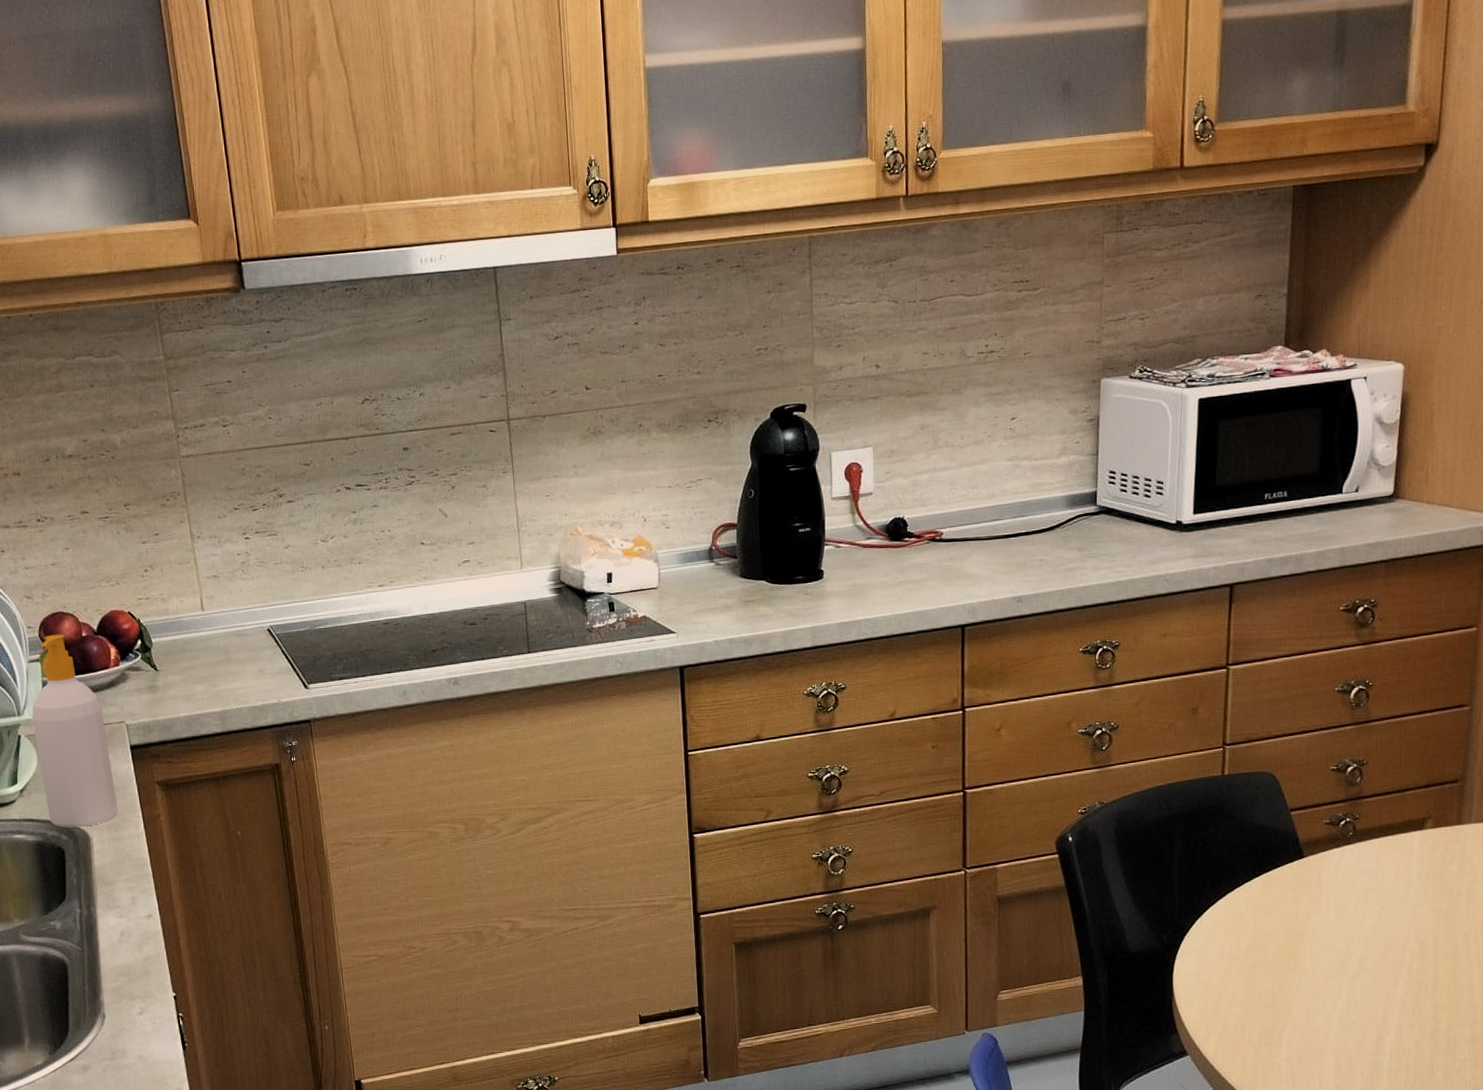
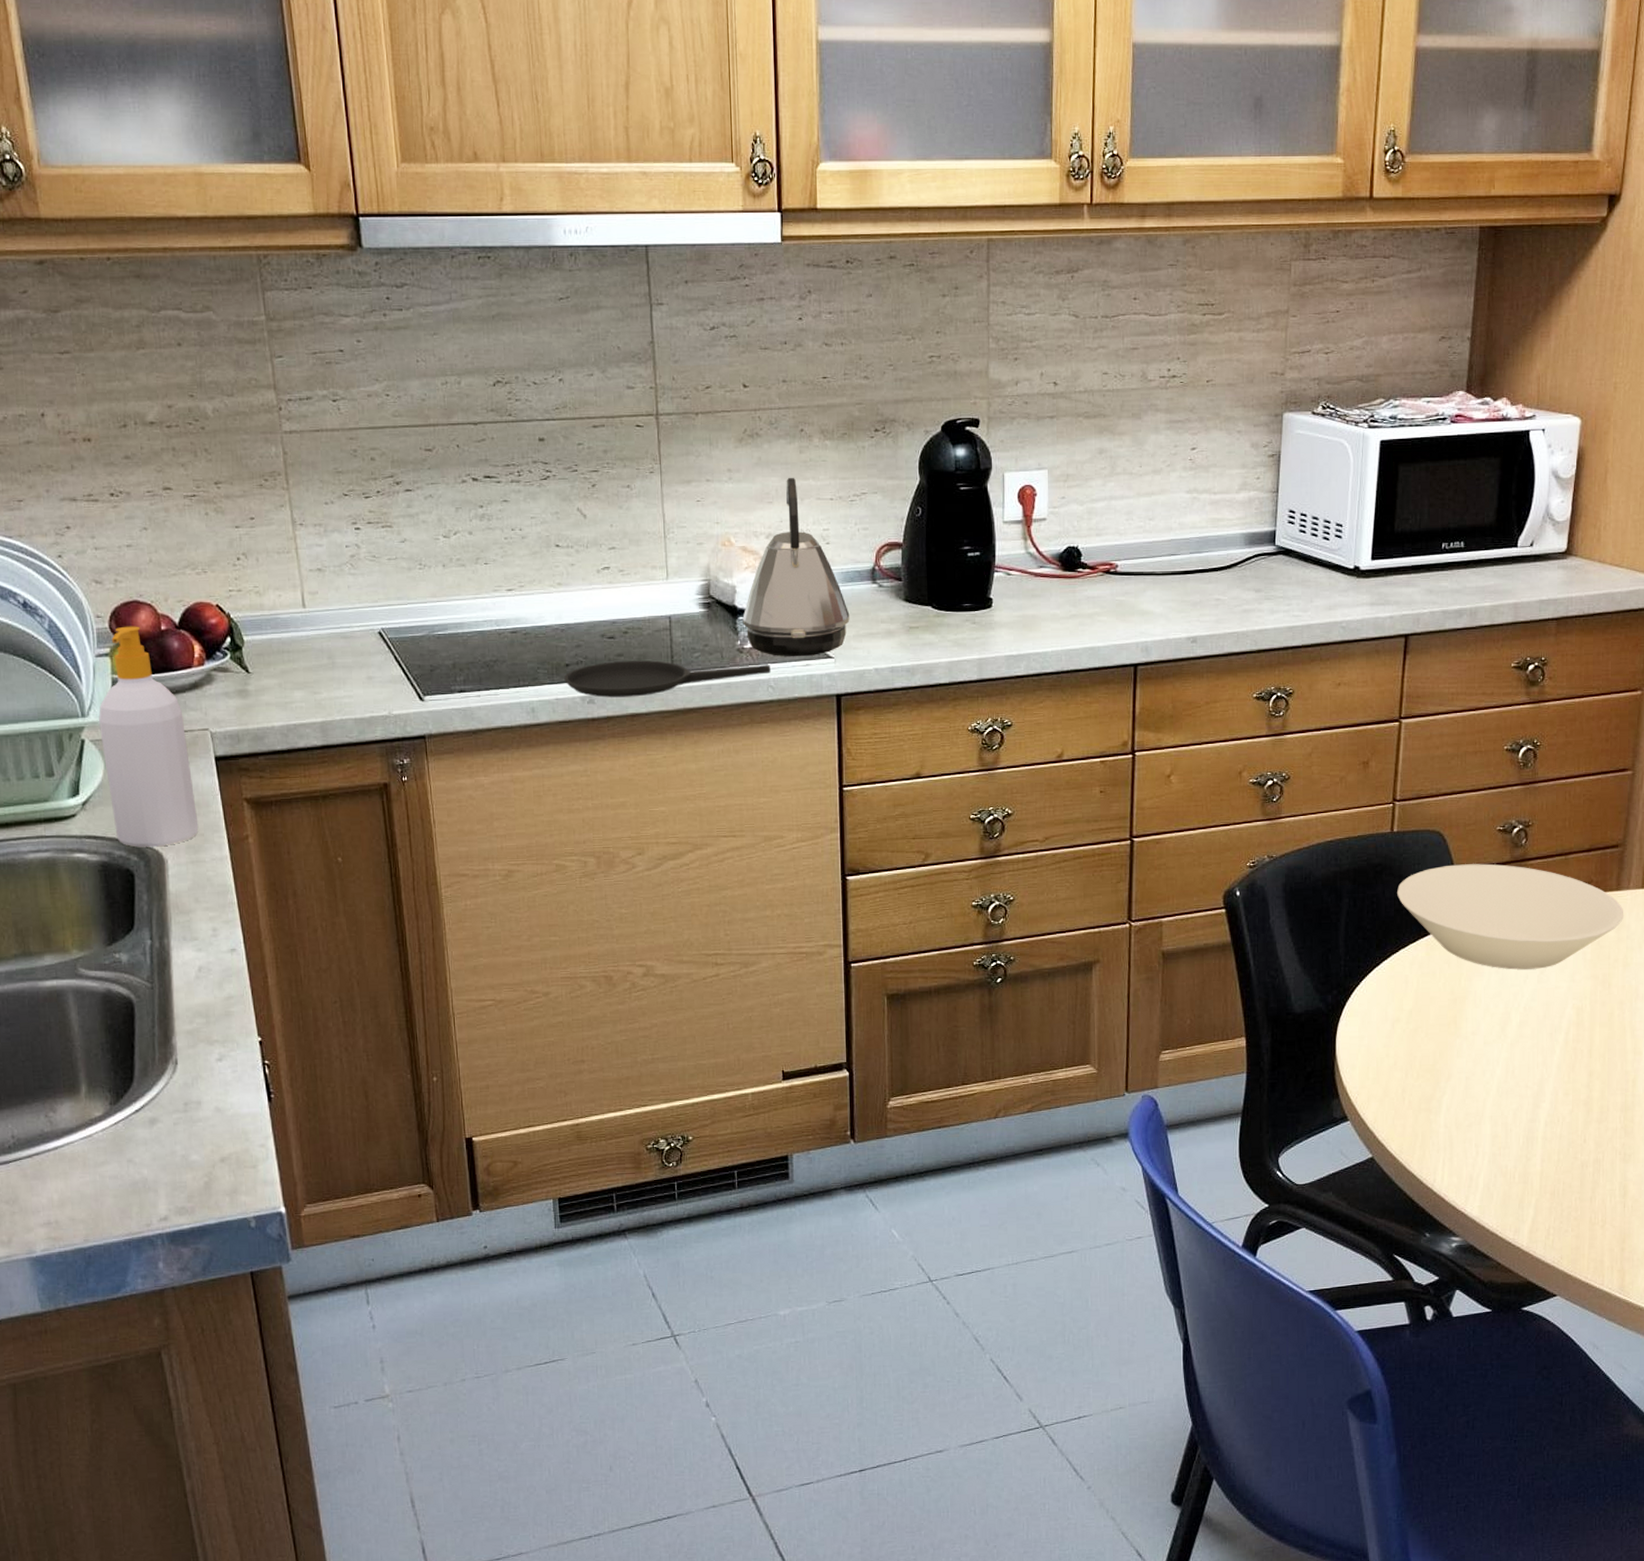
frying pan: none [431,641,619,679] -> present [564,660,772,698]
kettle: none [591,468,690,634] -> present [742,477,850,657]
dish: none [1230,803,1466,906] -> present [1397,863,1624,970]

